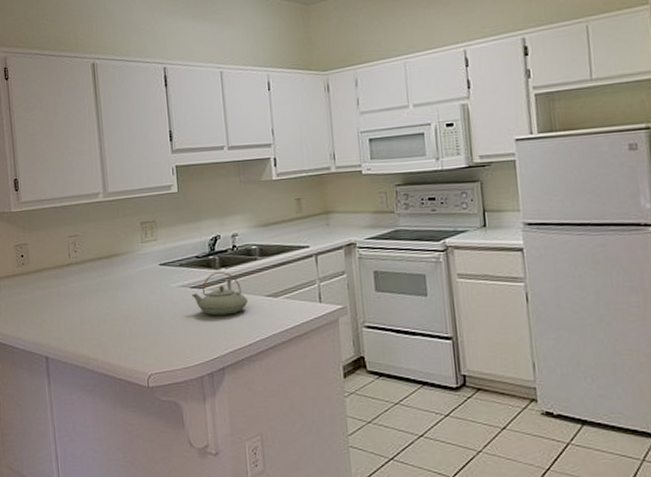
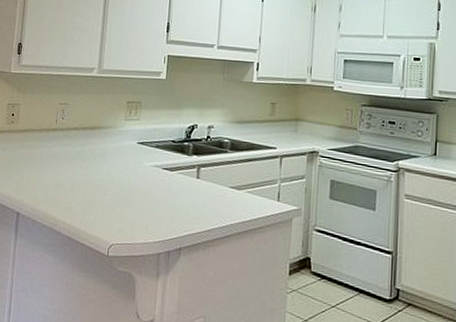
teapot: present [191,271,248,316] -> none [162,157,213,200]

